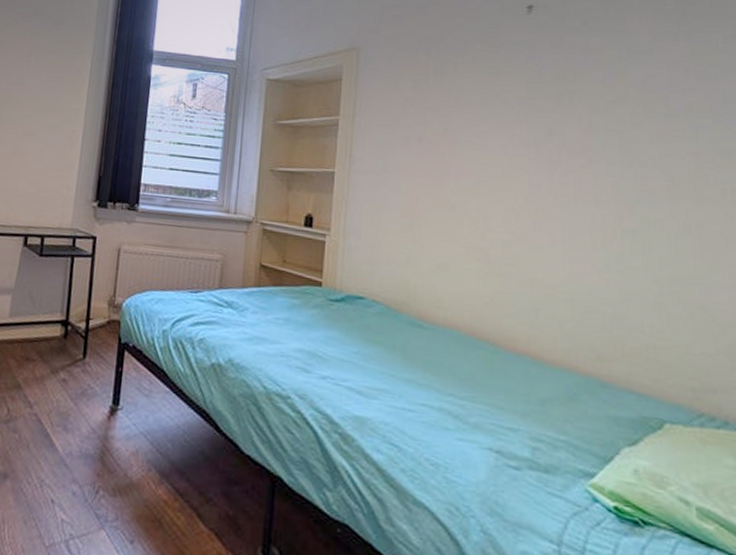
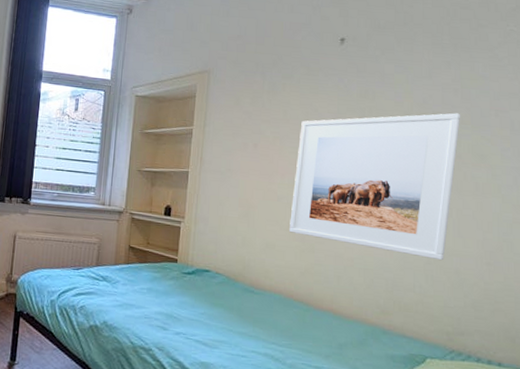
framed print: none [468,97,696,291] -> present [289,113,461,261]

